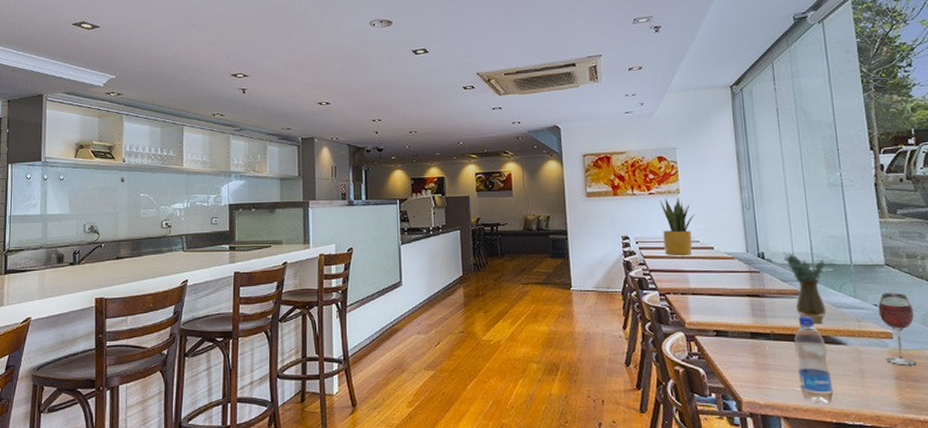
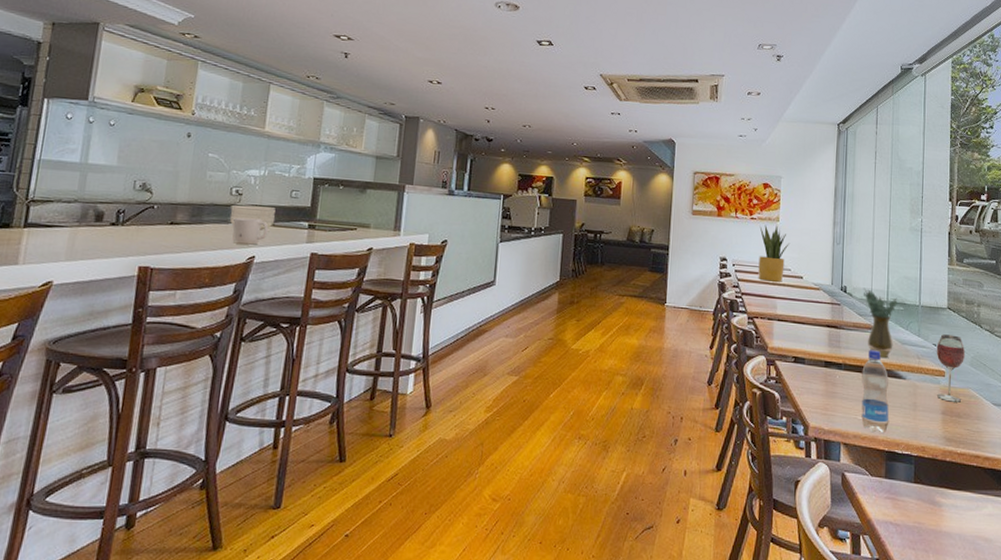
bowl: none [163,235,201,256] -> present [229,205,276,230]
mug: none [166,246,196,270] -> present [232,217,269,245]

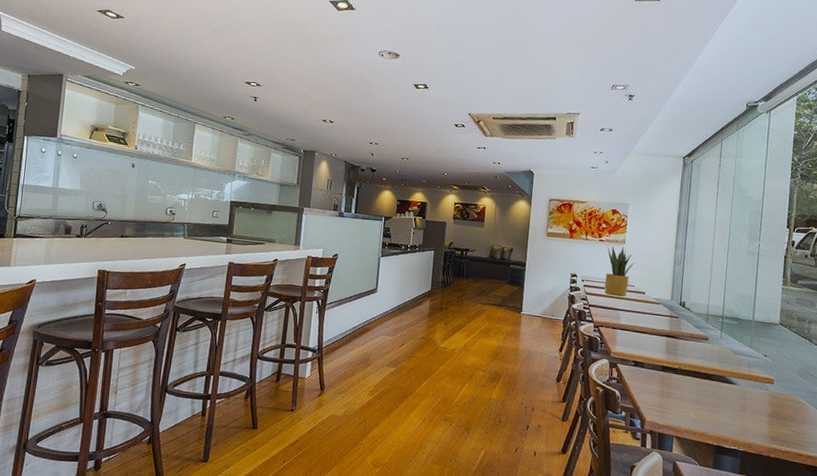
bowl: present [229,205,276,230] -> none [165,222,201,243]
mug: present [232,217,269,245] -> none [168,232,196,255]
bottle: present [861,350,889,434] -> none [693,358,720,431]
vase: present [864,287,897,357] -> none [701,303,732,365]
wineglass: present [936,334,966,403] -> none [765,347,795,407]

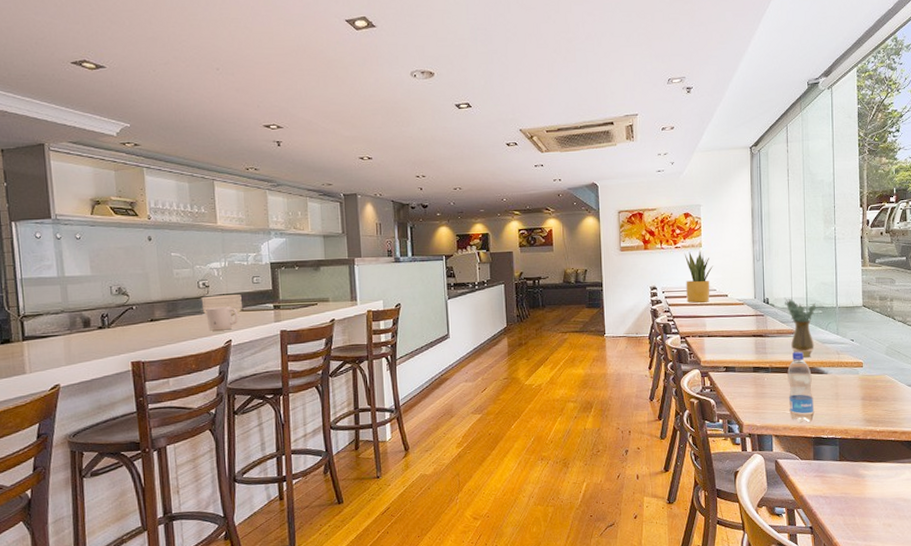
bowl: none [165,222,201,243] -> present [201,294,243,316]
mug: none [168,232,196,255] -> present [206,306,239,331]
bottle: none [693,358,720,431] -> present [787,351,814,424]
vase: none [701,303,732,365] -> present [785,297,816,357]

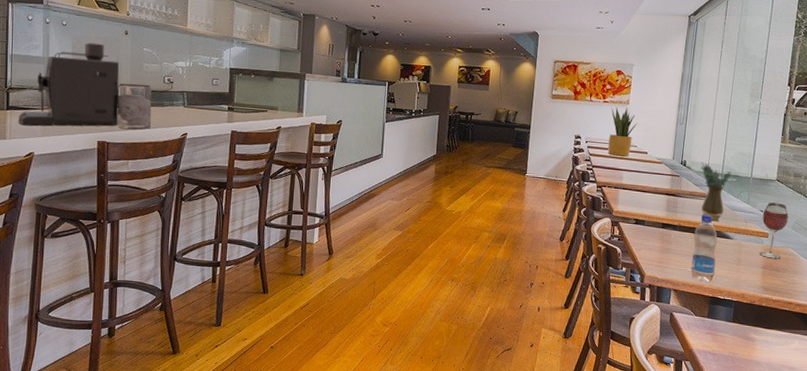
coffee machine: none [38,254,153,356] -> present [19,42,120,127]
jar: none [147,292,190,344] -> present [117,83,152,130]
bowl: present [201,294,243,316] -> none [164,91,201,112]
mug: present [206,306,239,331] -> none [167,101,196,124]
wineglass: none [854,329,881,388] -> present [759,202,789,259]

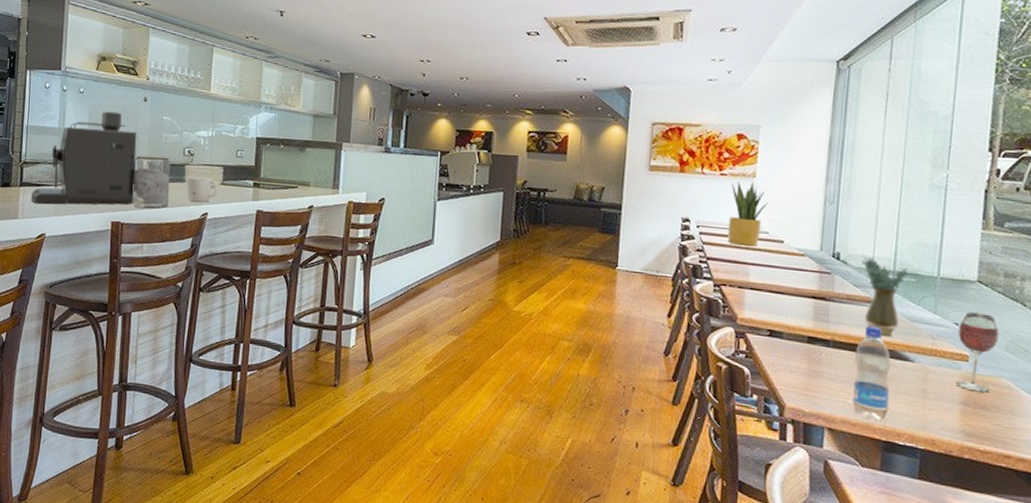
bowl: none [164,91,201,112] -> present [184,164,224,188]
mug: none [167,101,196,124] -> present [187,176,218,202]

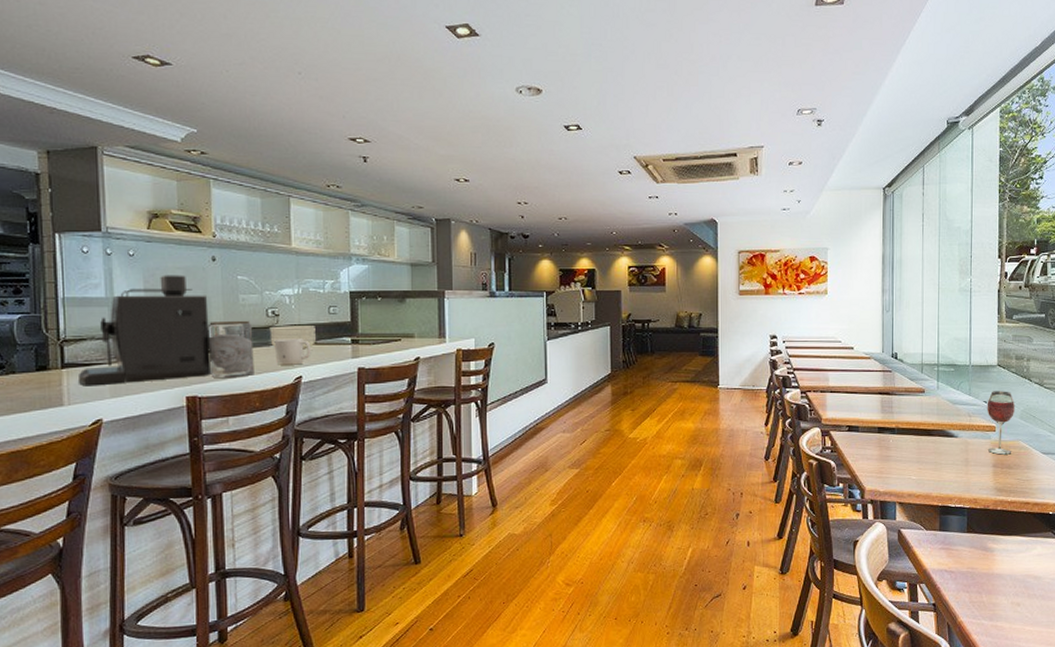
planter: present [727,180,769,247] -> none [808,297,840,355]
bottle: present [852,326,891,422] -> none [915,412,941,491]
vase: present [862,254,908,336] -> none [914,352,948,418]

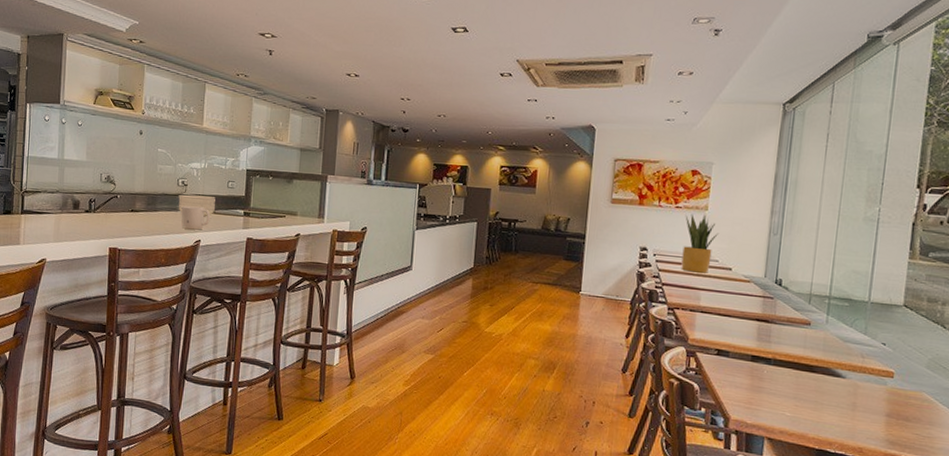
coffee machine: present [79,275,212,386] -> none [32,143,133,232]
jar: present [207,320,254,377] -> none [129,186,165,236]
planter: none [808,297,840,355] -> present [681,213,720,273]
wineglass: present [987,391,1016,455] -> none [882,333,922,406]

